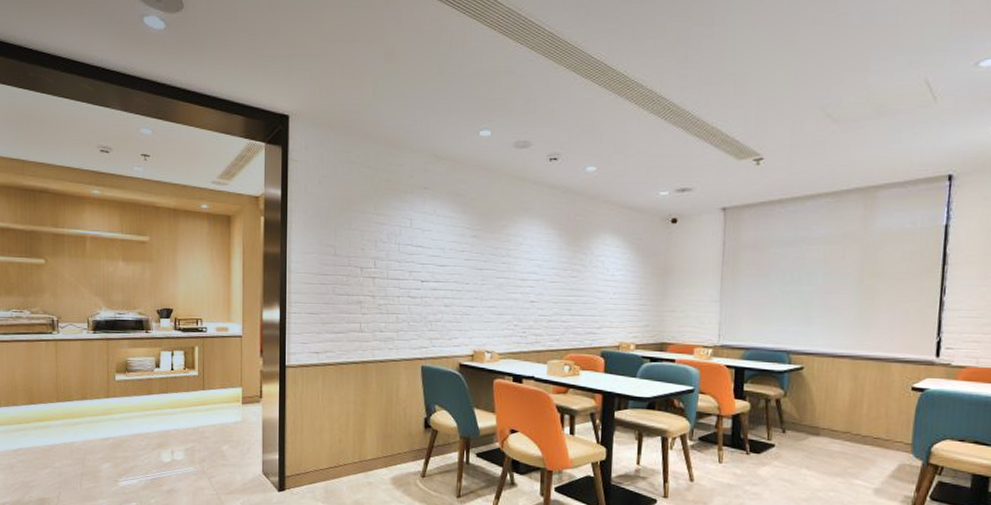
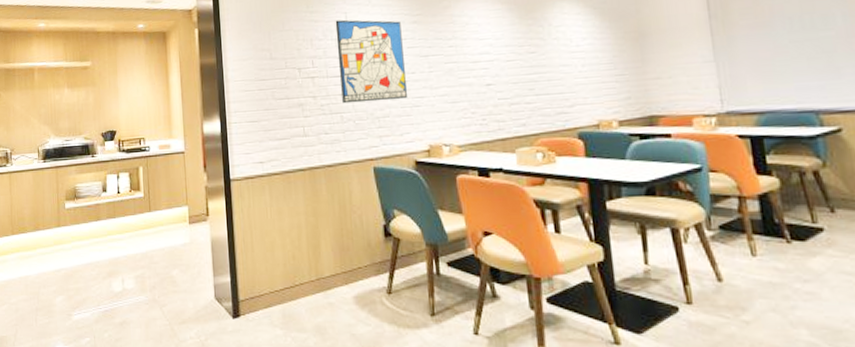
wall art: none [399,225,461,306] -> present [335,19,408,104]

